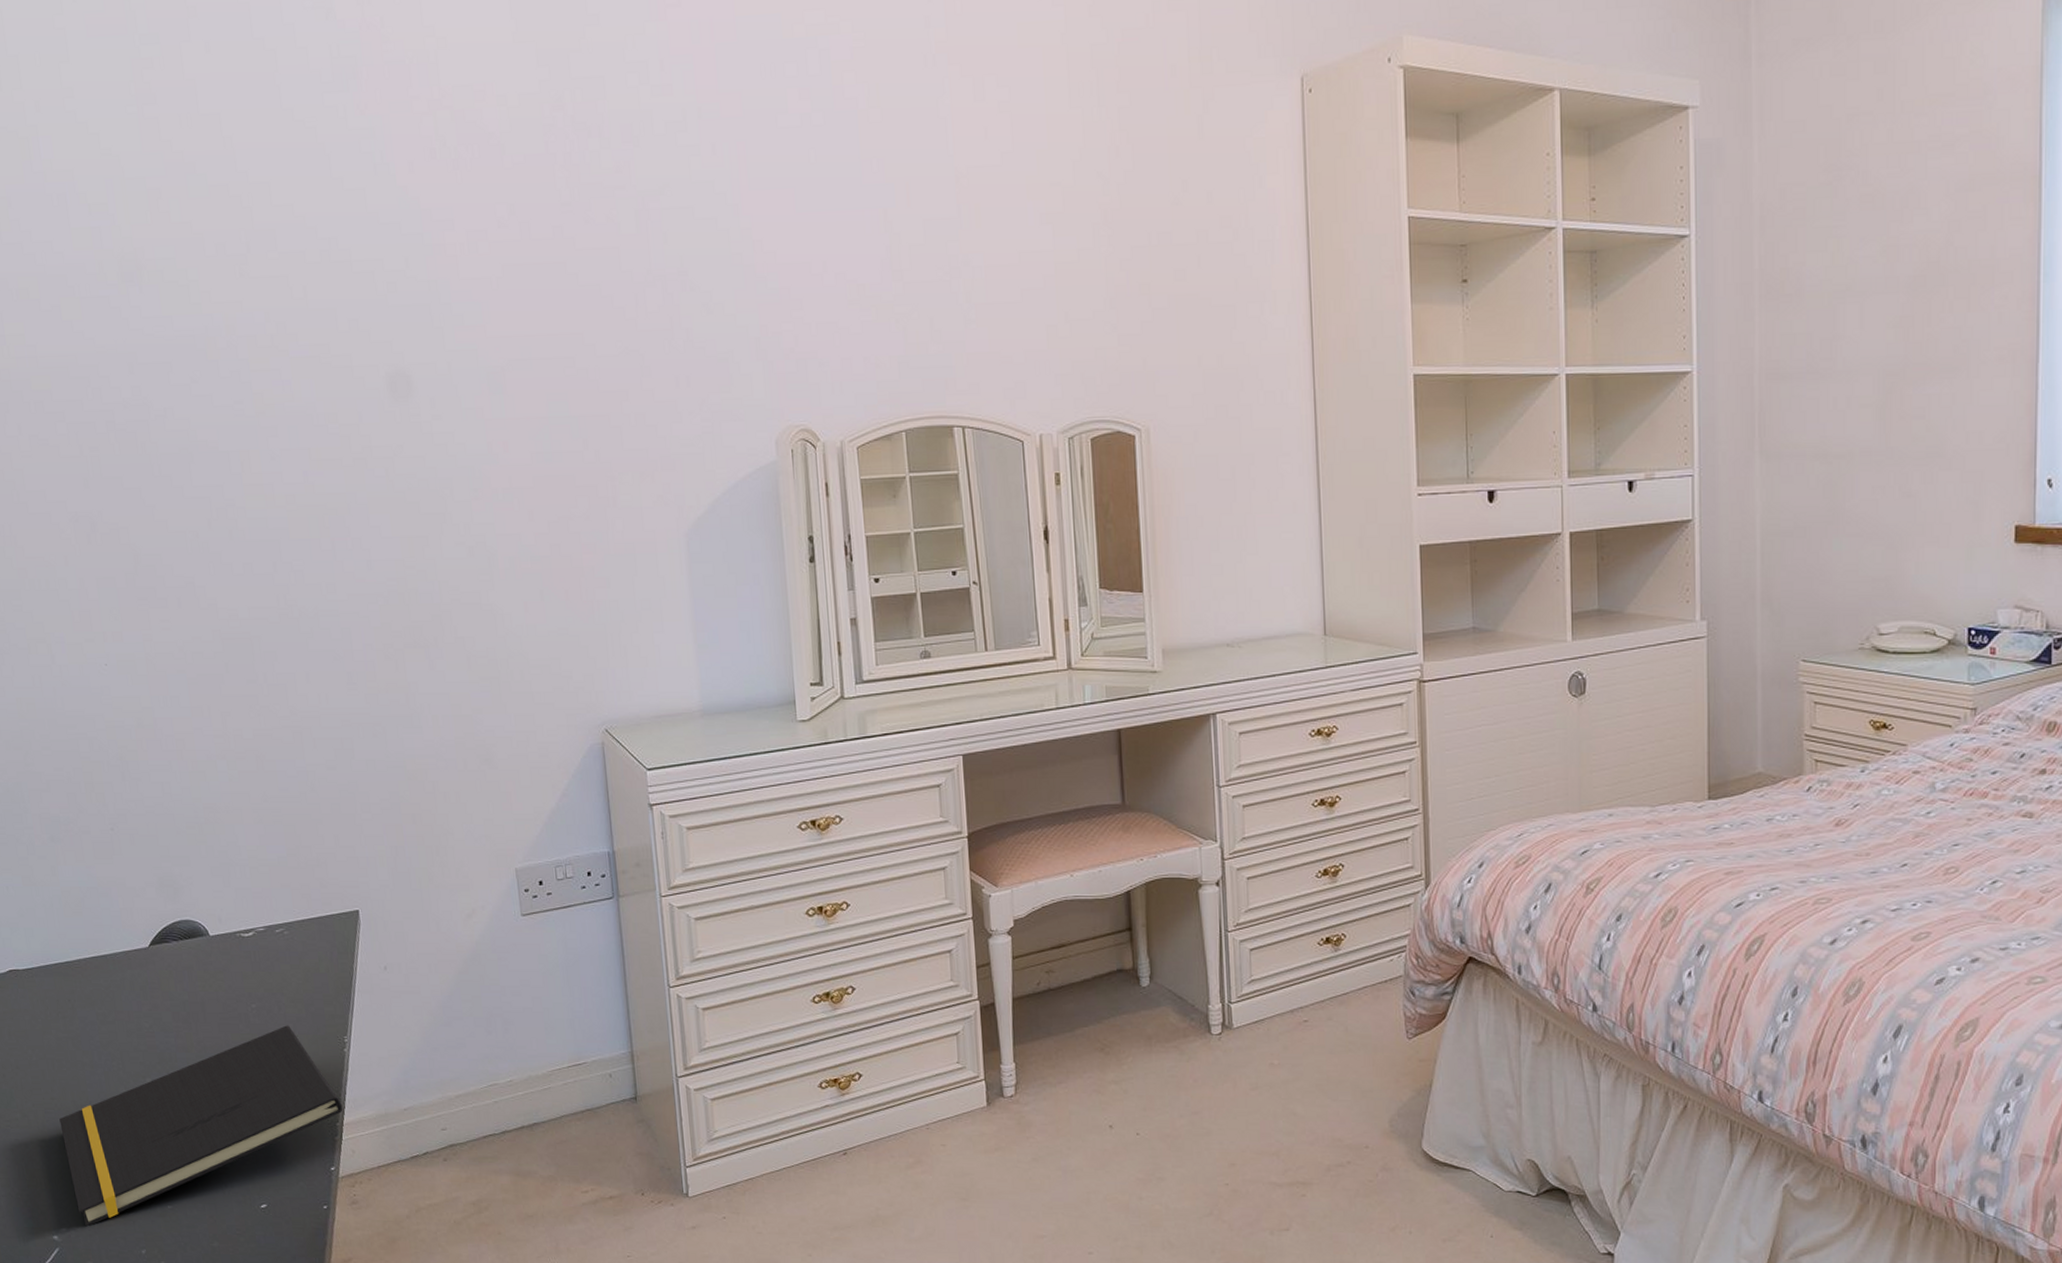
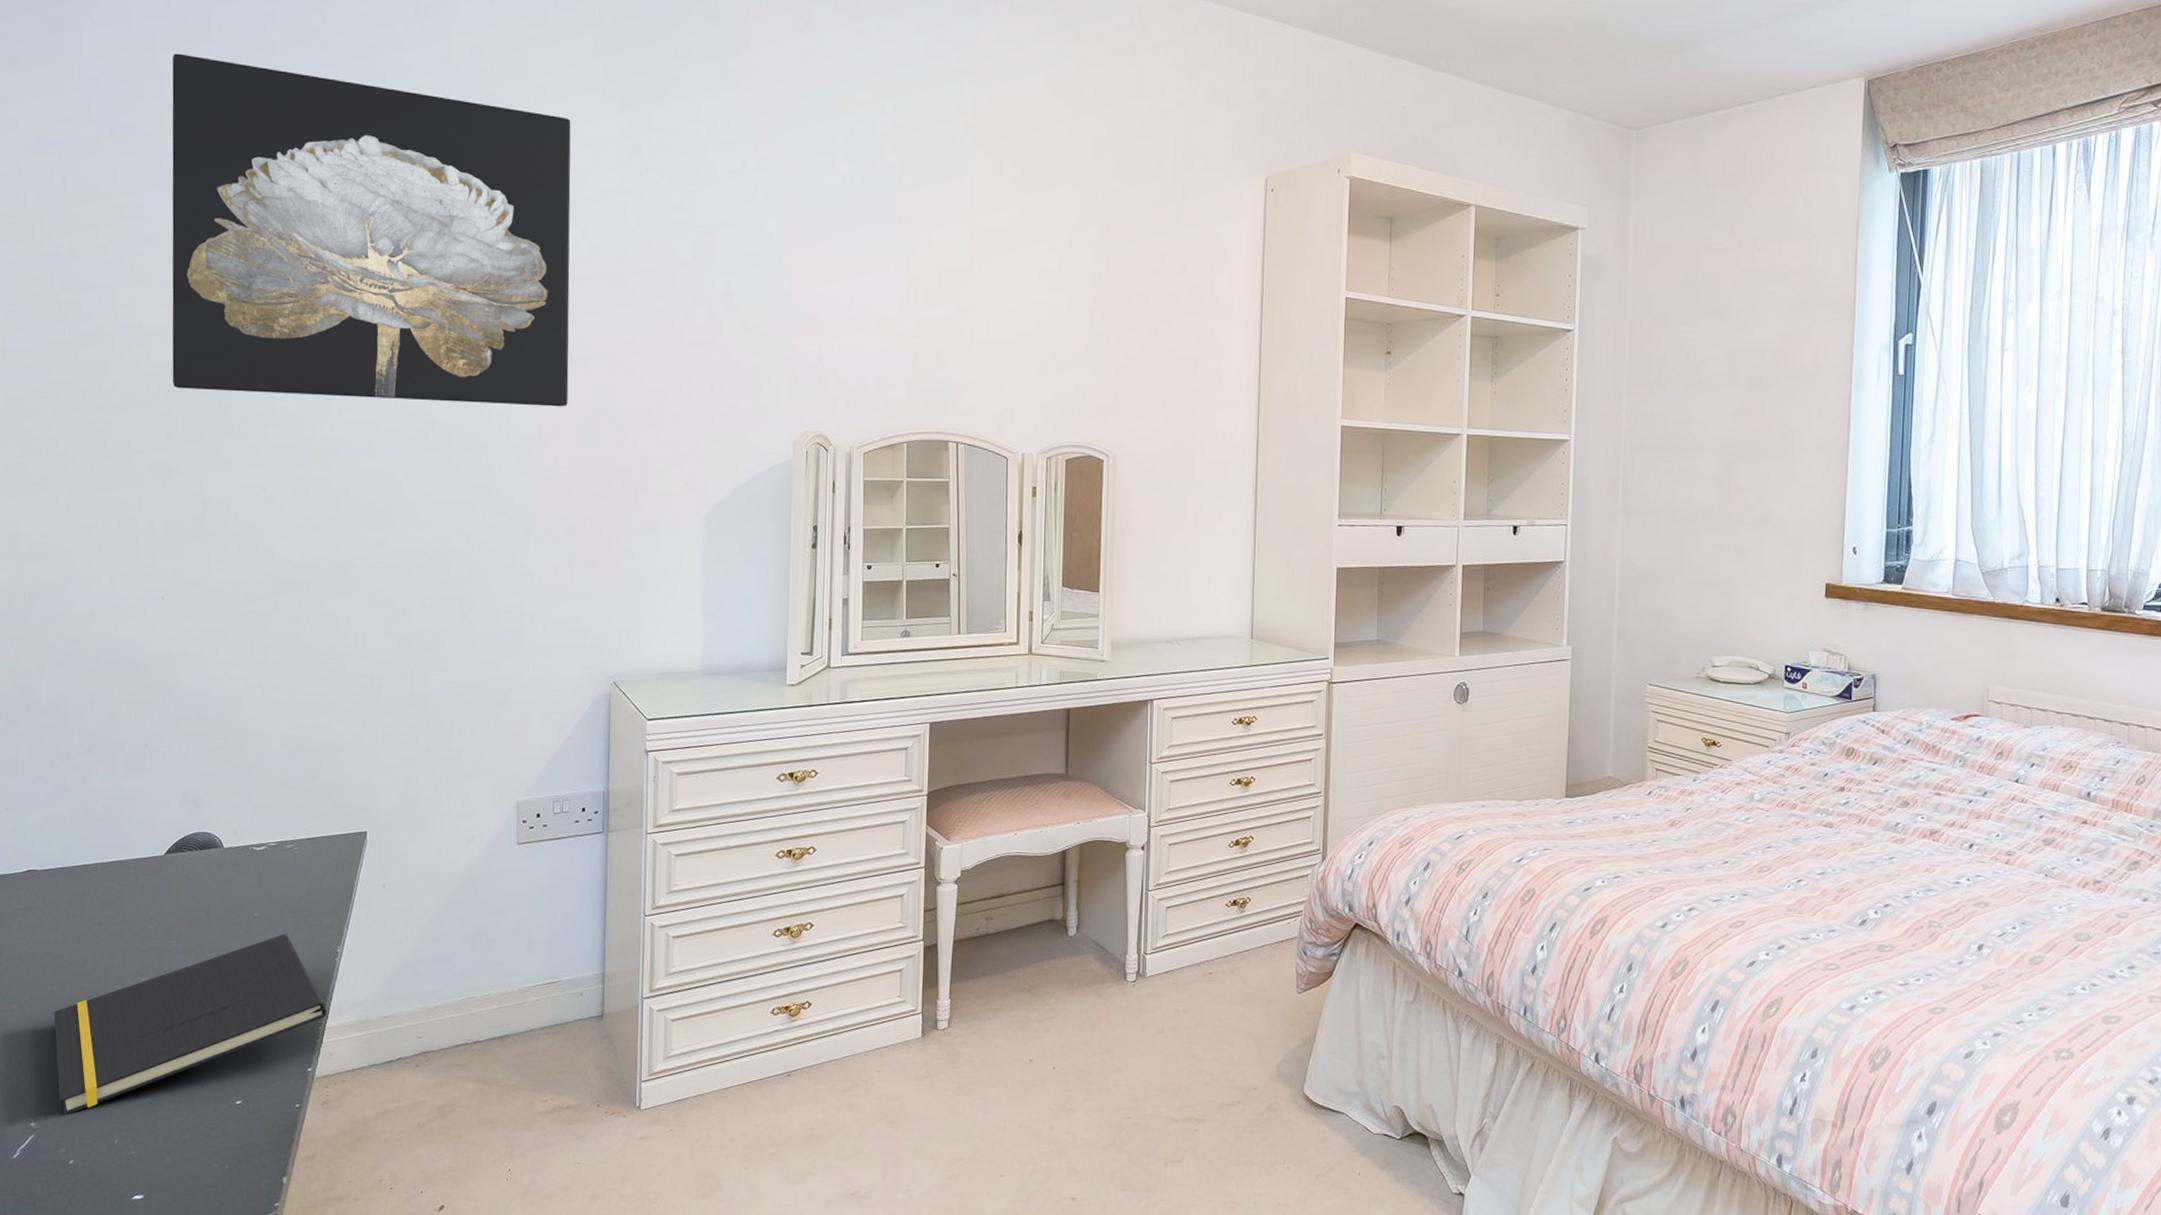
wall art: none [26,34,517,427] -> present [172,53,571,407]

